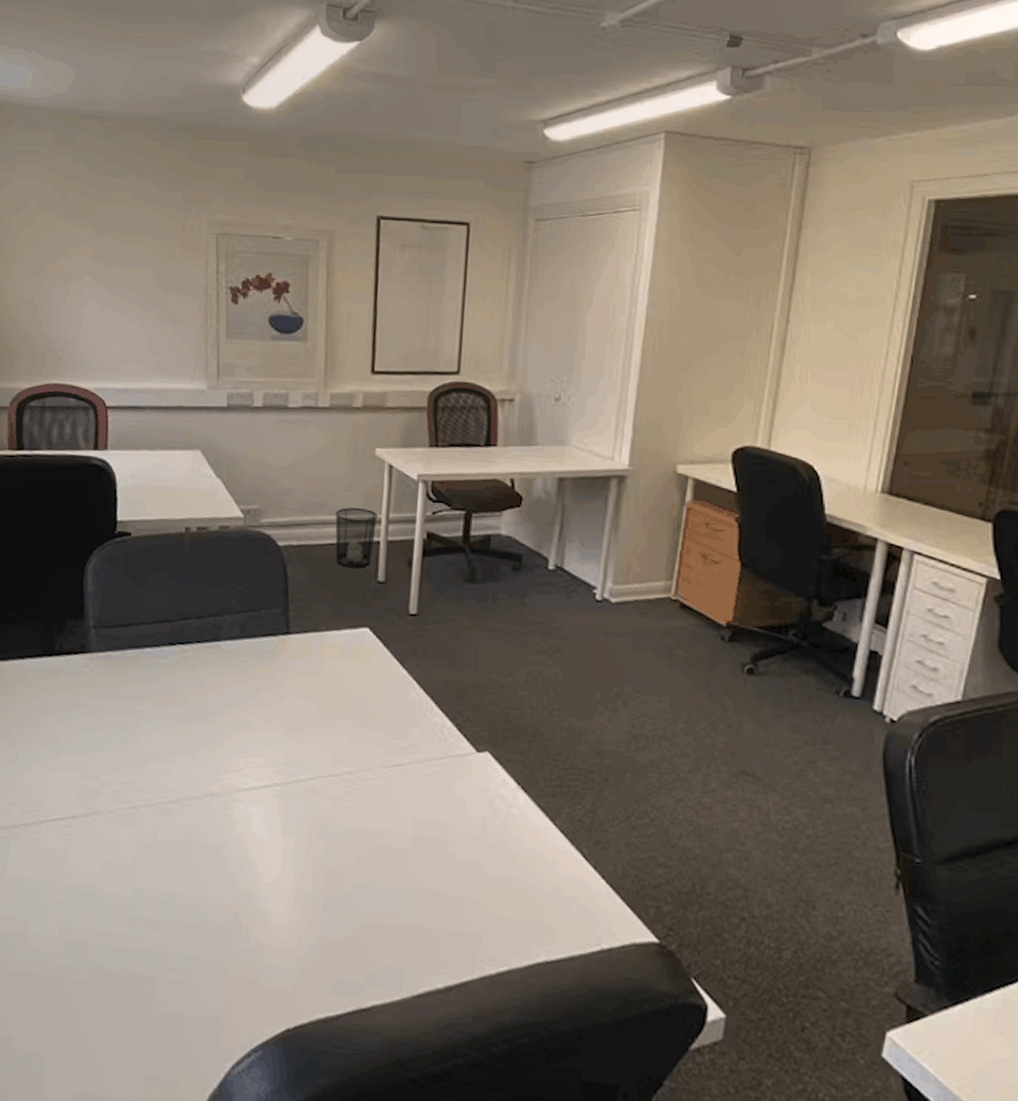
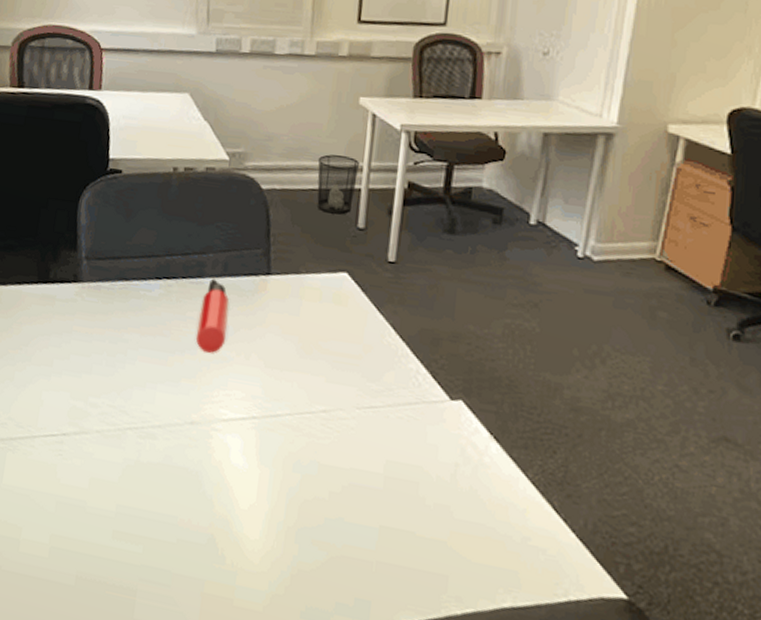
water bottle: none [213,641,248,719] -> present [196,278,229,353]

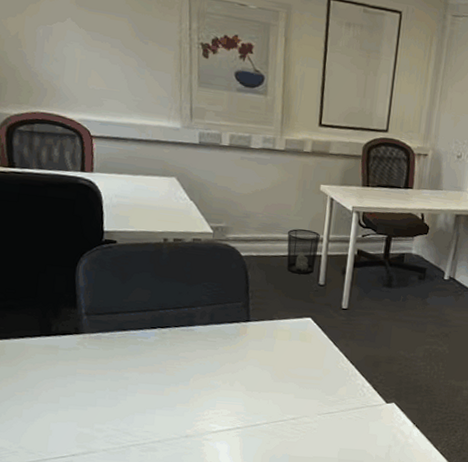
water bottle: present [196,278,229,353] -> none [188,326,216,383]

